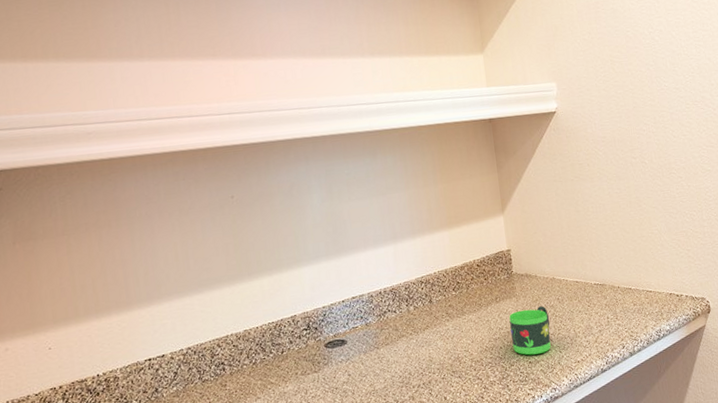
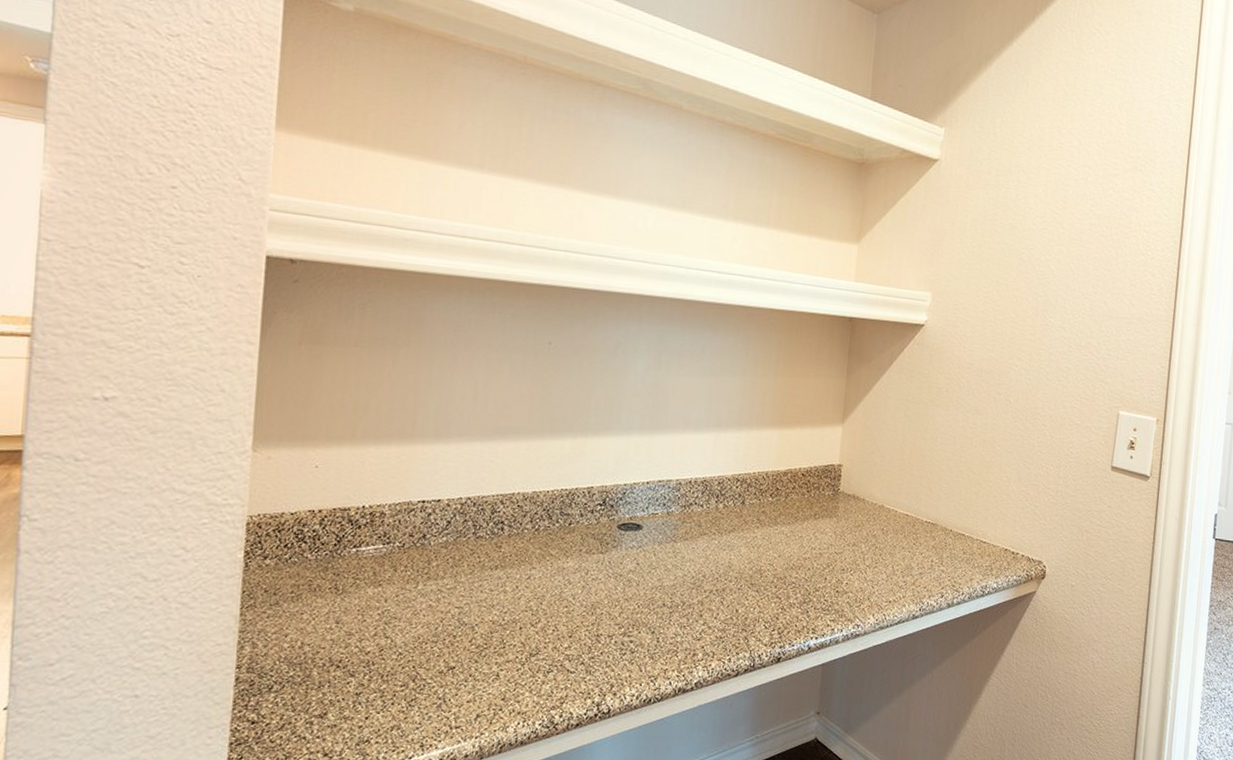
mug: present [509,306,551,355] -> none [822,533,869,584]

